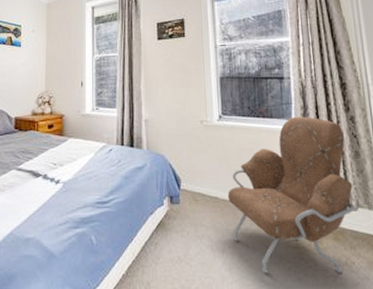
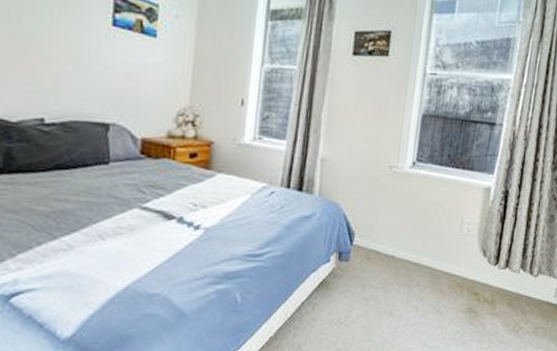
armchair: present [227,116,357,274] -> none [403,170,545,339]

